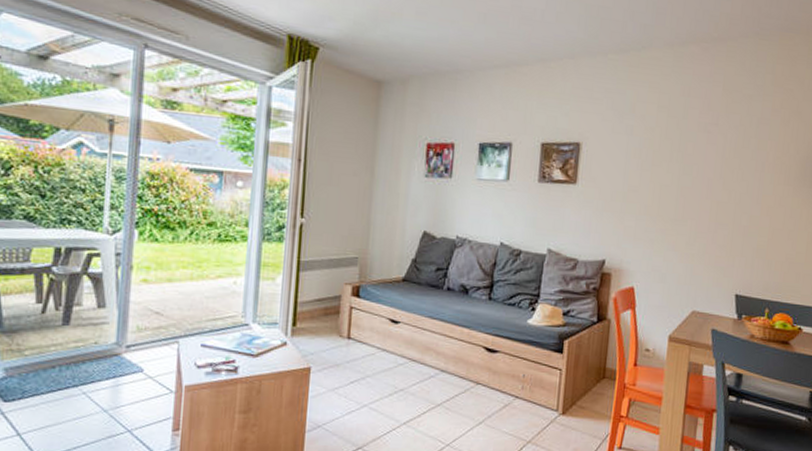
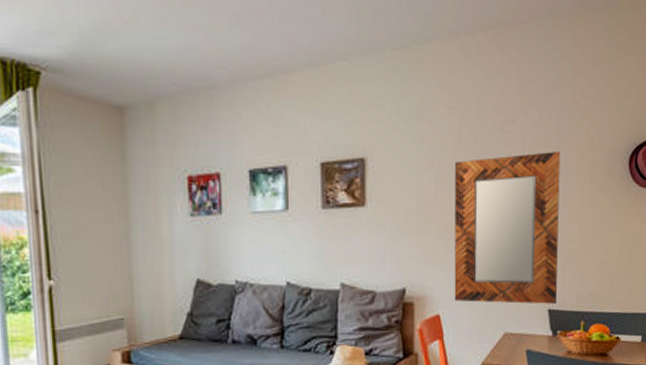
home mirror: none [648,153,758,290] -> present [454,150,561,304]

